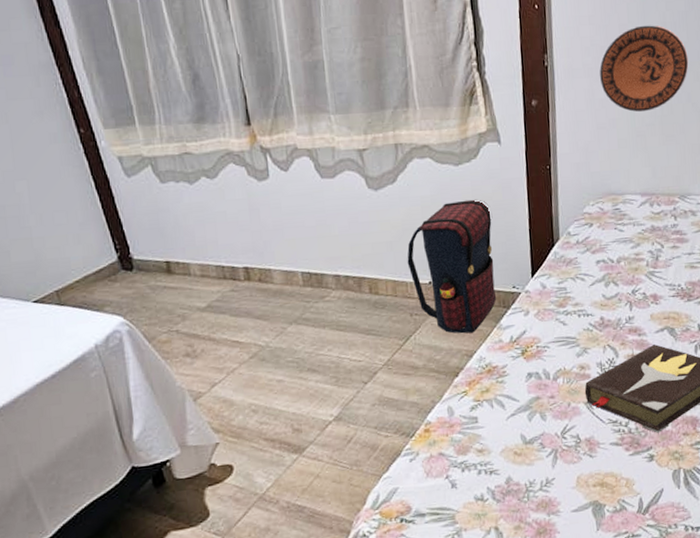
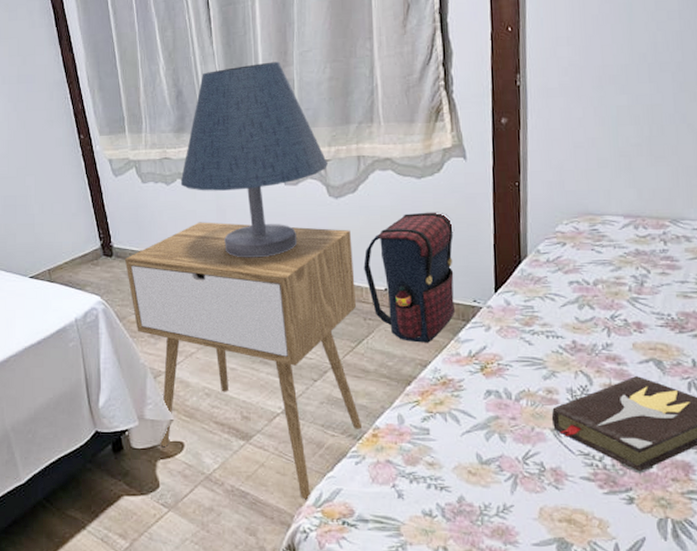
nightstand: none [147,223,414,504] -> present [124,222,361,500]
table lamp: none [205,40,365,261] -> present [180,61,328,258]
decorative plate: present [600,25,689,112] -> none [578,45,684,132]

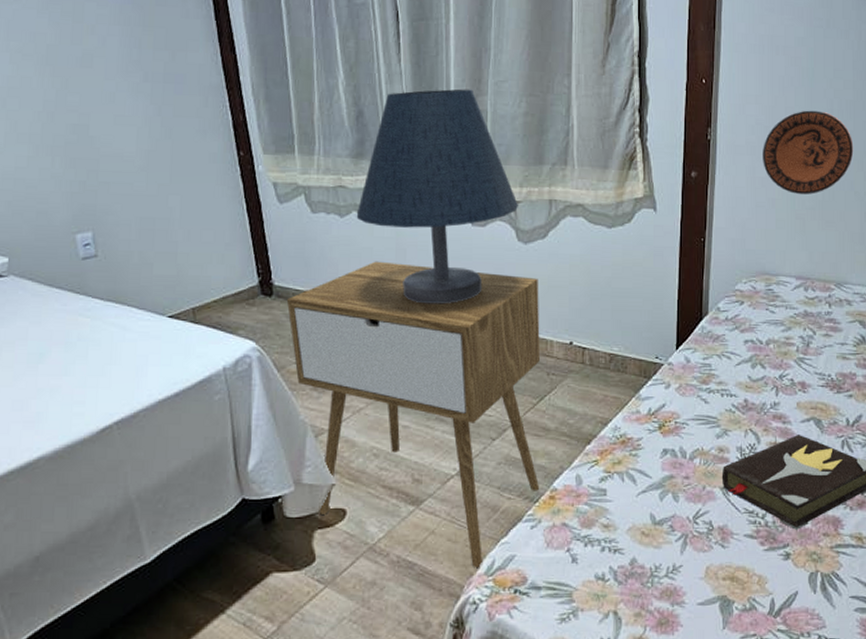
satchel: present [363,212,456,343] -> none [550,263,641,400]
decorative plate: none [578,45,684,132] -> present [763,110,854,194]

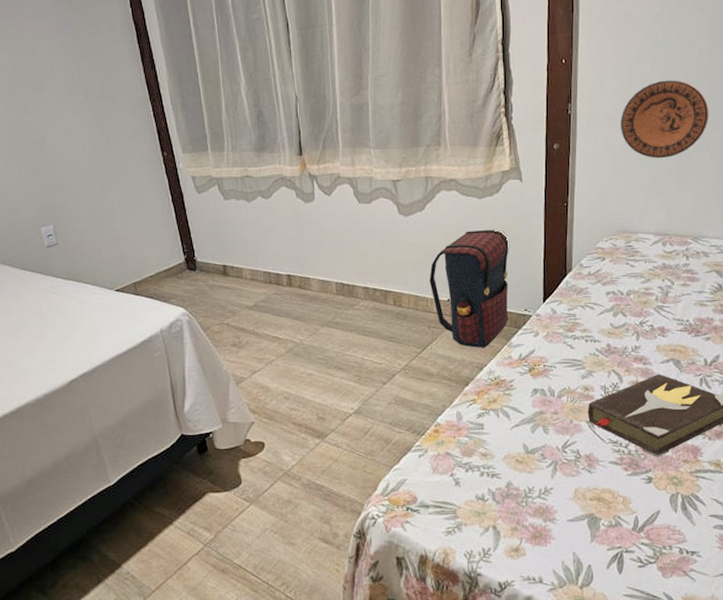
nightstand: present [286,261,540,568] -> none [207,237,425,490]
table lamp: present [356,89,518,304] -> none [261,85,398,272]
satchel: none [550,263,641,400] -> present [429,229,510,348]

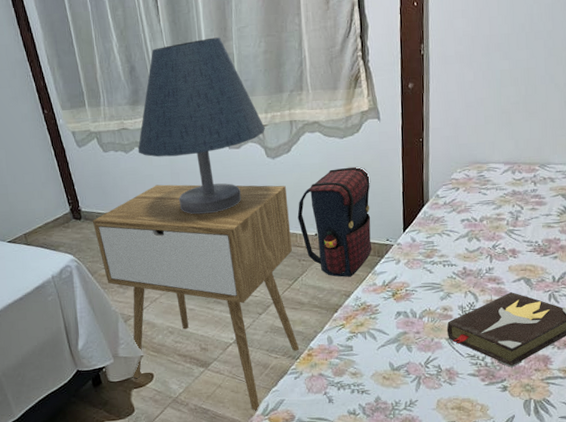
nightstand: none [207,237,425,490] -> present [92,184,299,411]
table lamp: none [261,85,398,272] -> present [138,37,265,215]
decorative plate: present [621,80,709,158] -> none [470,16,553,92]

